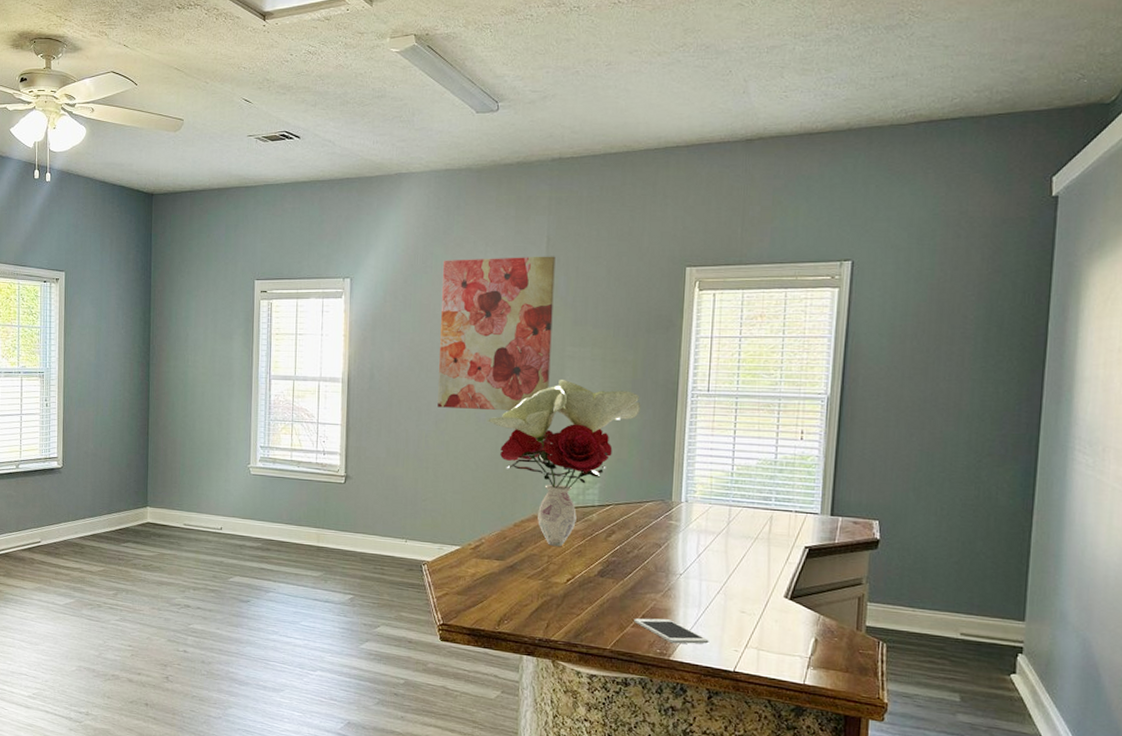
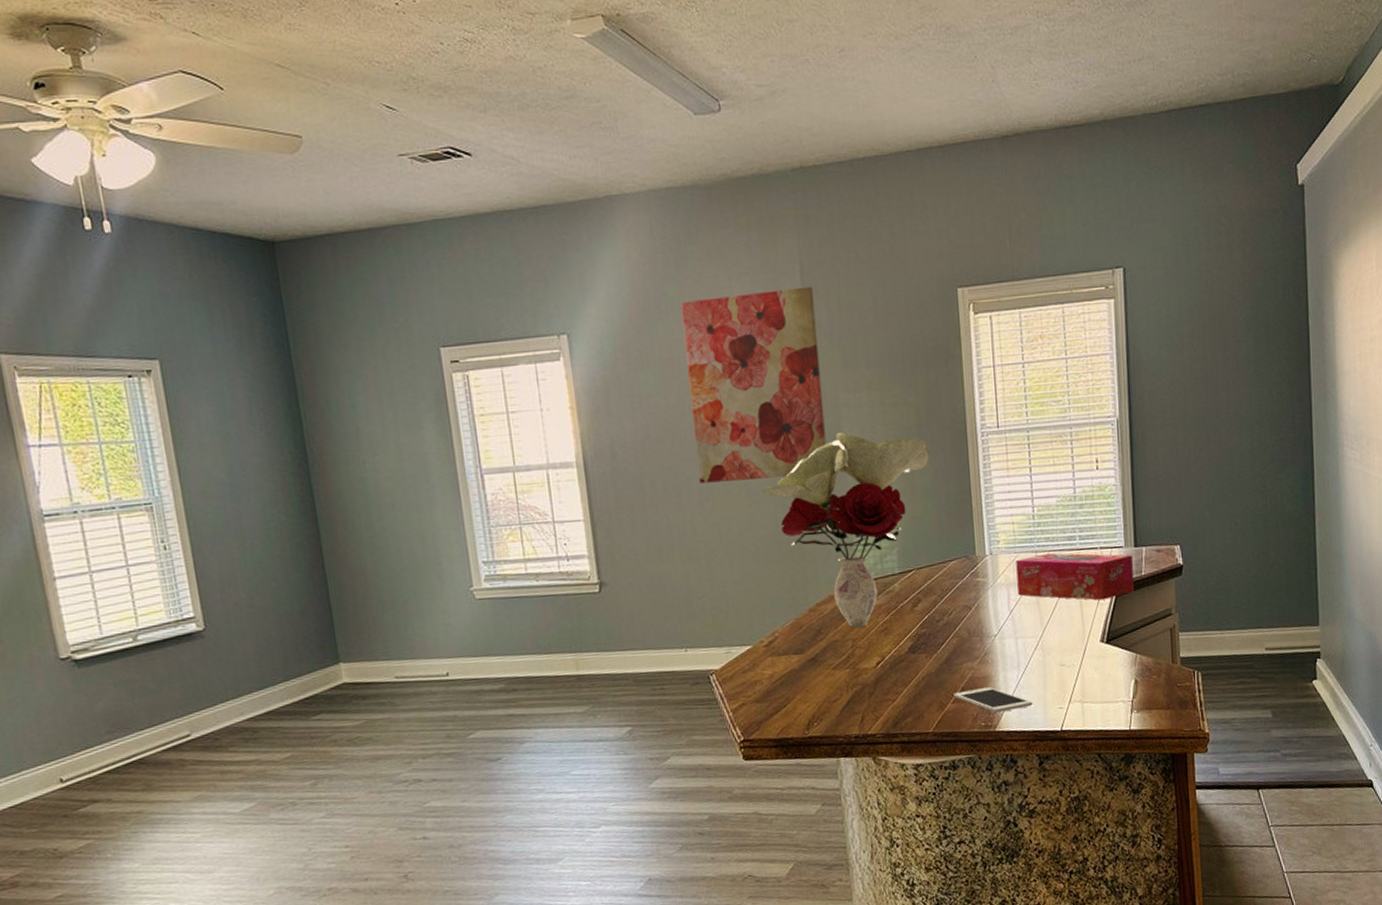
tissue box: none [708,509,828,560] -> present [1016,553,1134,600]

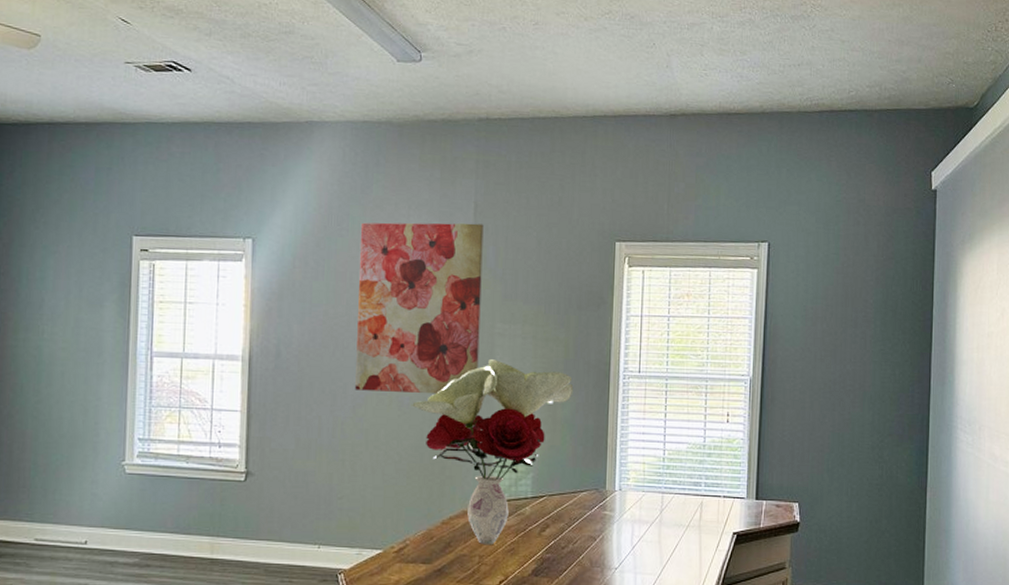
tissue box: present [1016,553,1134,600] -> none [642,496,754,546]

